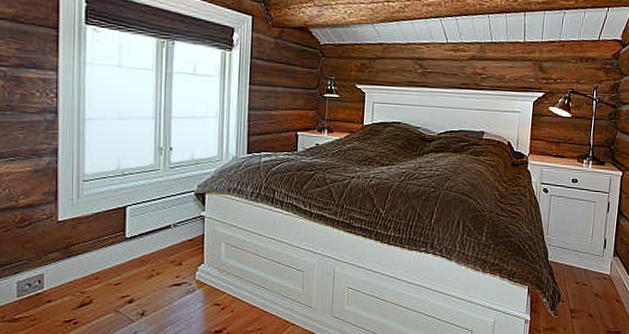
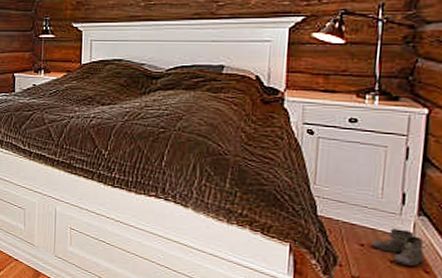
boots: none [583,268,619,298] -> present [371,228,429,269]

